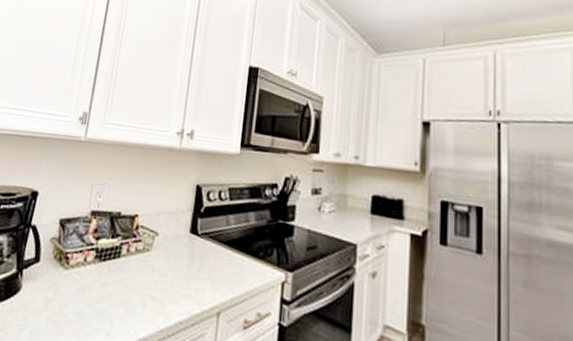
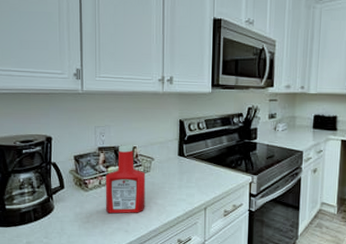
ketchup bottle: none [85,210,145,310] -> present [105,145,146,214]

